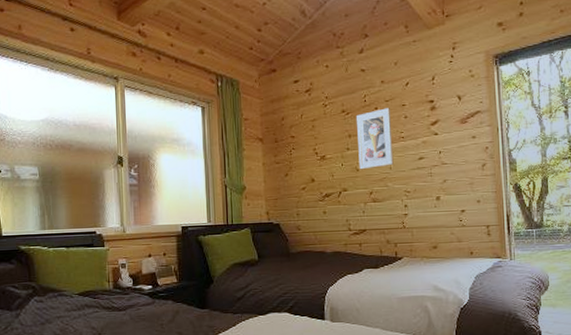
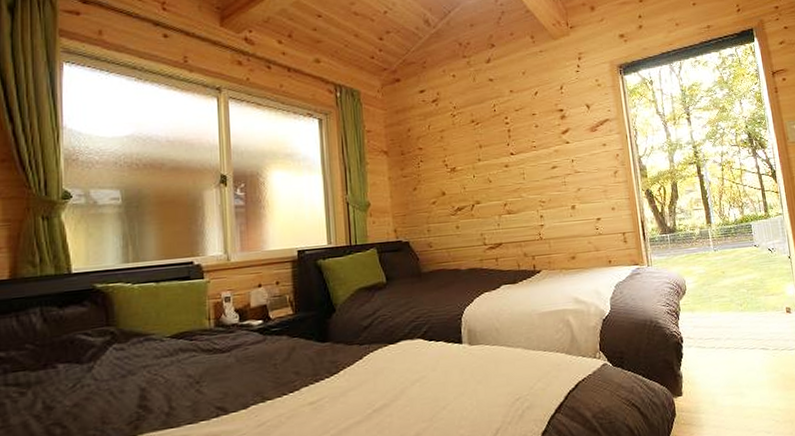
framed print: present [356,108,394,170] -> none [486,117,527,181]

